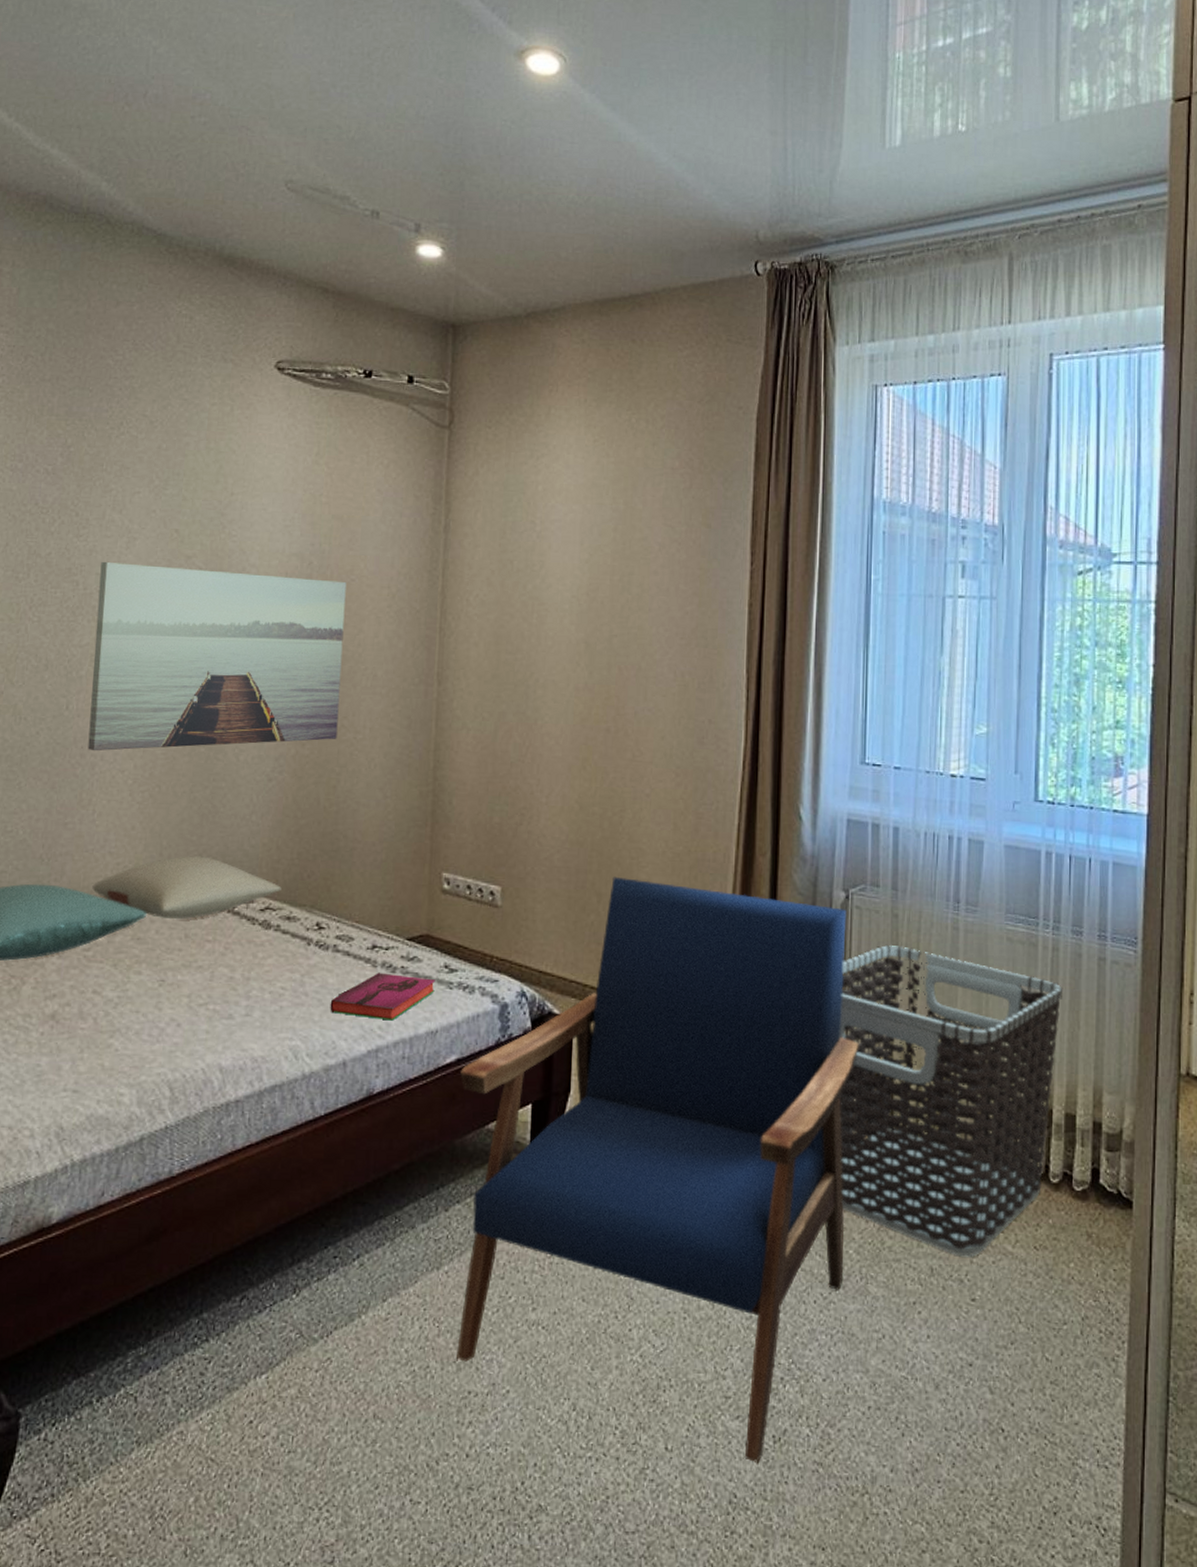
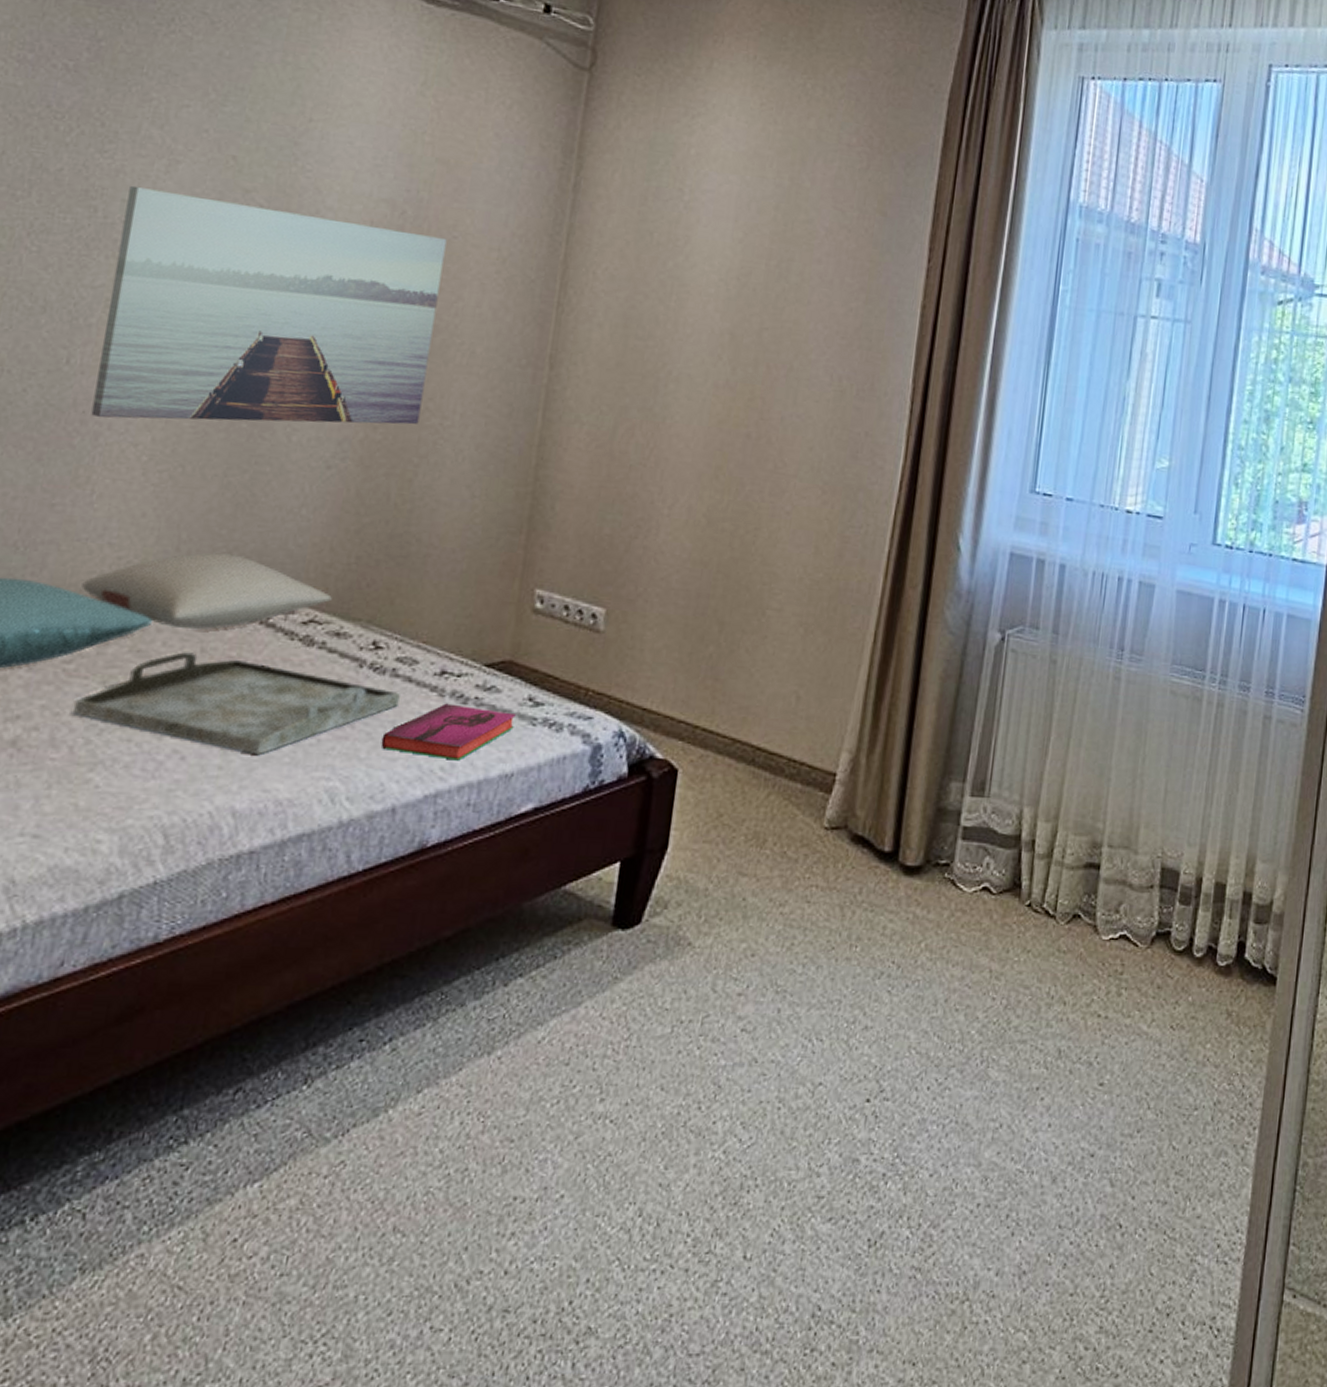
serving tray: none [95,937,343,1021] -> present [73,650,401,756]
armchair: present [457,876,859,1462] -> none [503,603,1002,1270]
clothes hamper: present [838,944,1063,1257] -> none [967,693,1225,1038]

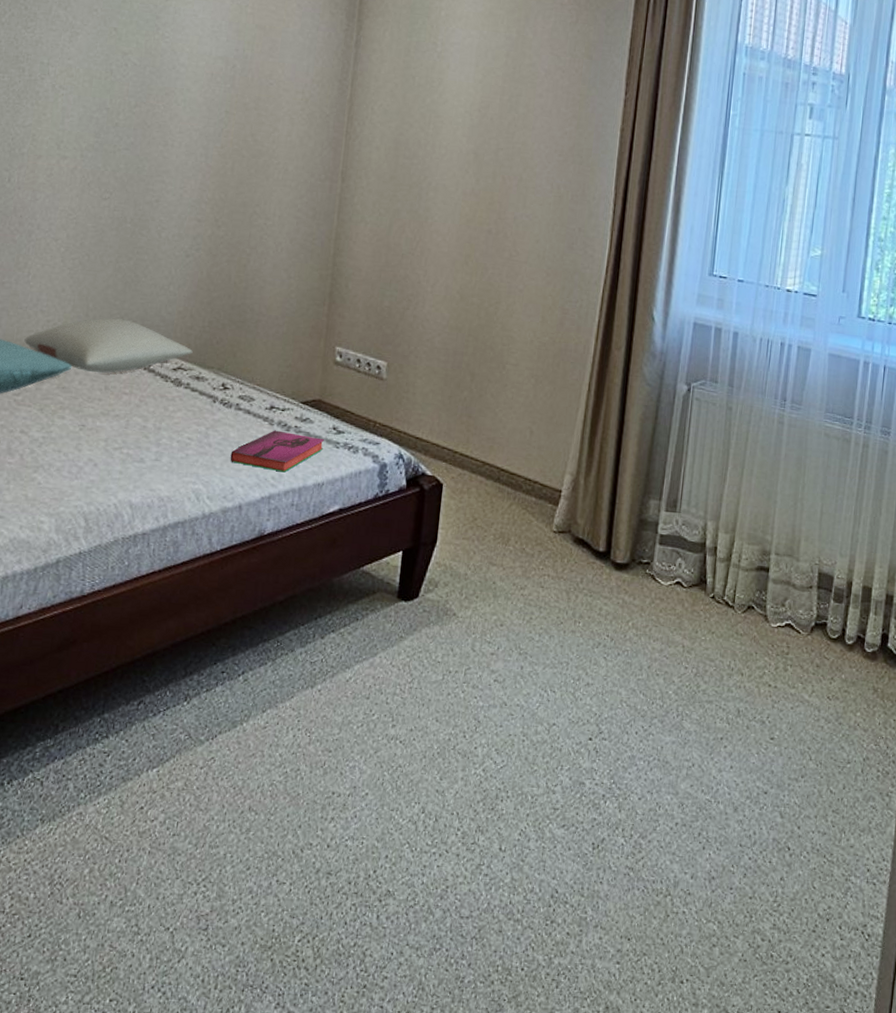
serving tray: present [73,650,401,756] -> none [22,388,243,465]
wall art: present [91,185,447,425] -> none [26,52,265,224]

